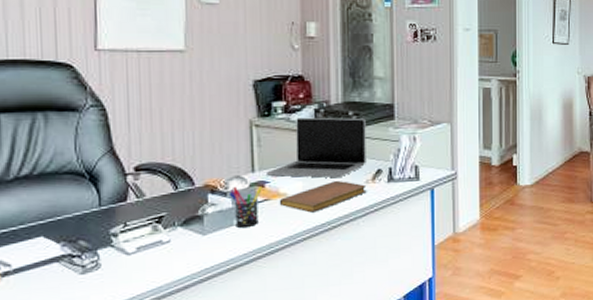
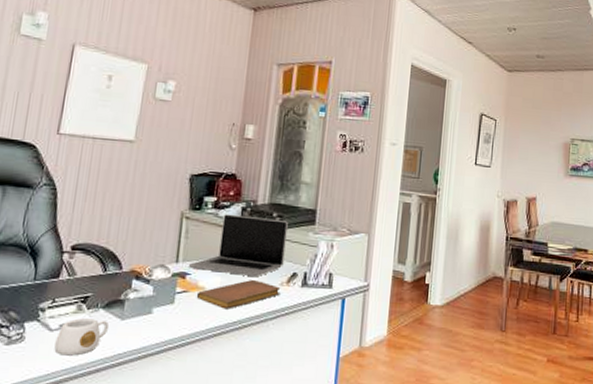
mug: none [135,237,191,278] -> present [54,318,110,356]
pen holder: present [228,186,262,228] -> none [151,275,183,317]

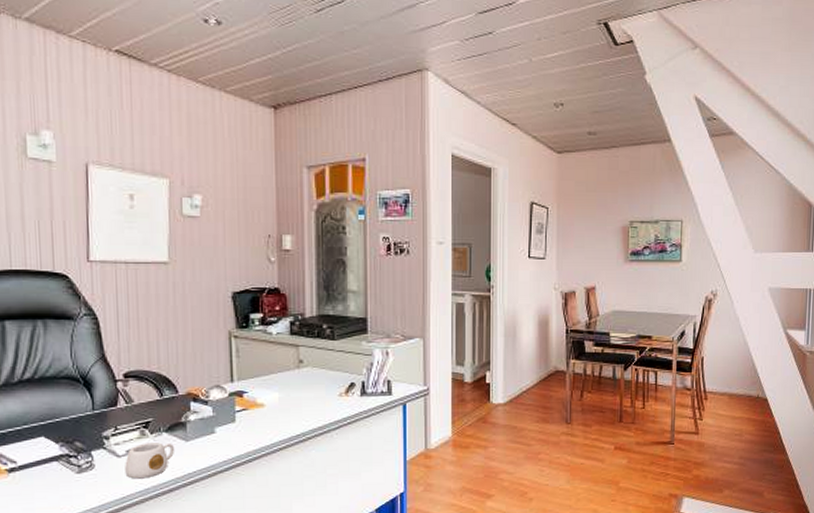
laptop: present [189,214,288,278] -> none [245,329,340,390]
notebook: present [196,279,281,309] -> none [256,392,340,424]

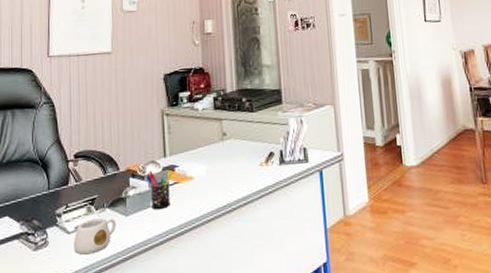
pen holder: none [209,395,241,435] -> present [145,170,173,209]

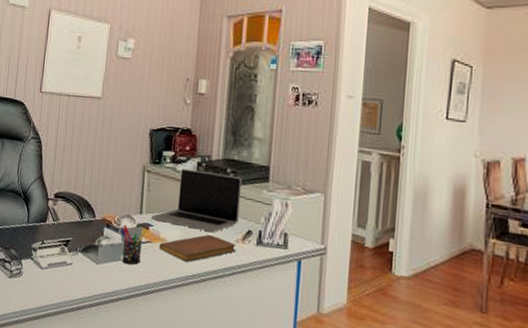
mug: present [74,218,117,255] -> none [45,259,87,293]
laptop: none [176,104,260,162] -> present [152,168,242,233]
notebook: none [186,163,261,195] -> present [158,234,237,262]

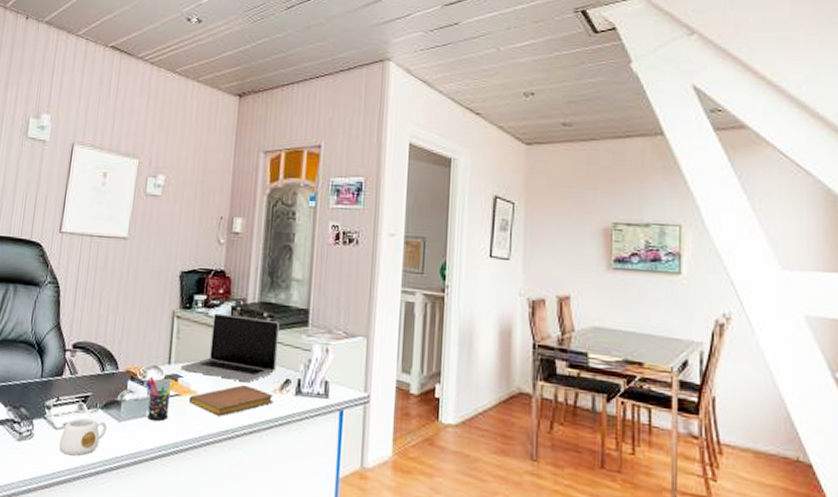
mug: none [45,259,87,293] -> present [59,418,108,456]

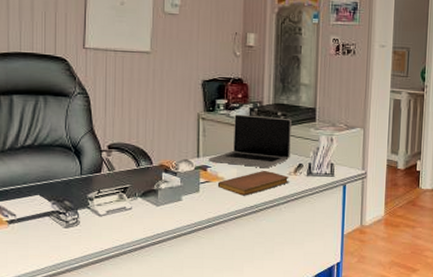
mug: present [59,418,108,456] -> none [105,205,148,236]
pen holder: present [145,376,176,421] -> none [178,168,205,203]

